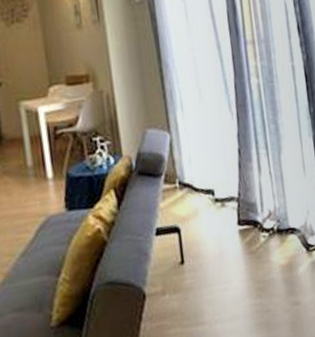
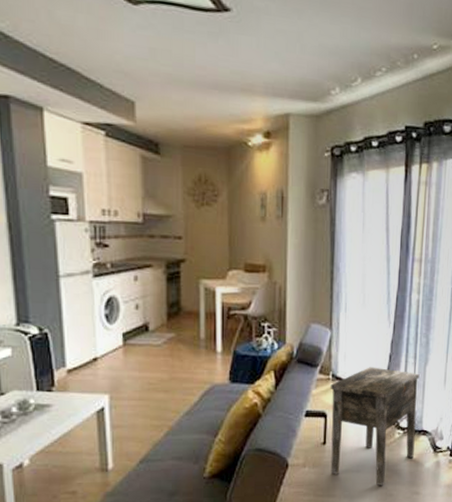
side table: none [178,164,286,303] -> present [330,367,420,486]

